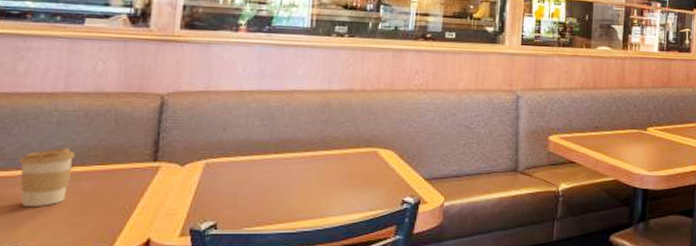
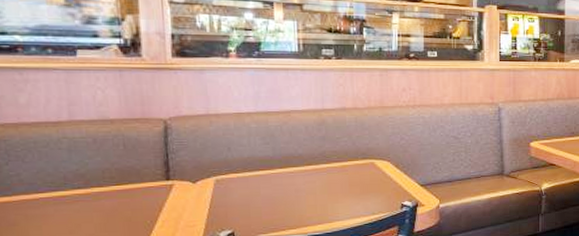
coffee cup: present [19,148,76,208] -> none [37,172,91,226]

